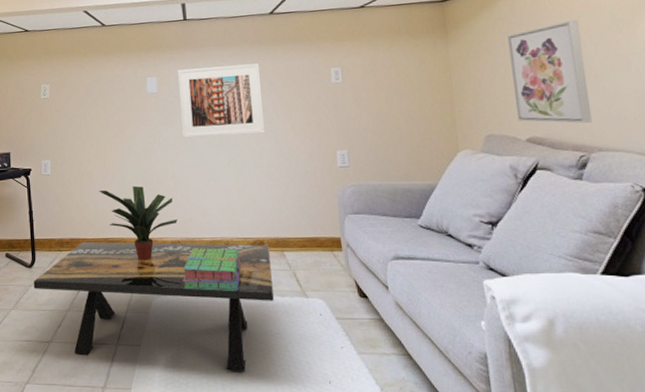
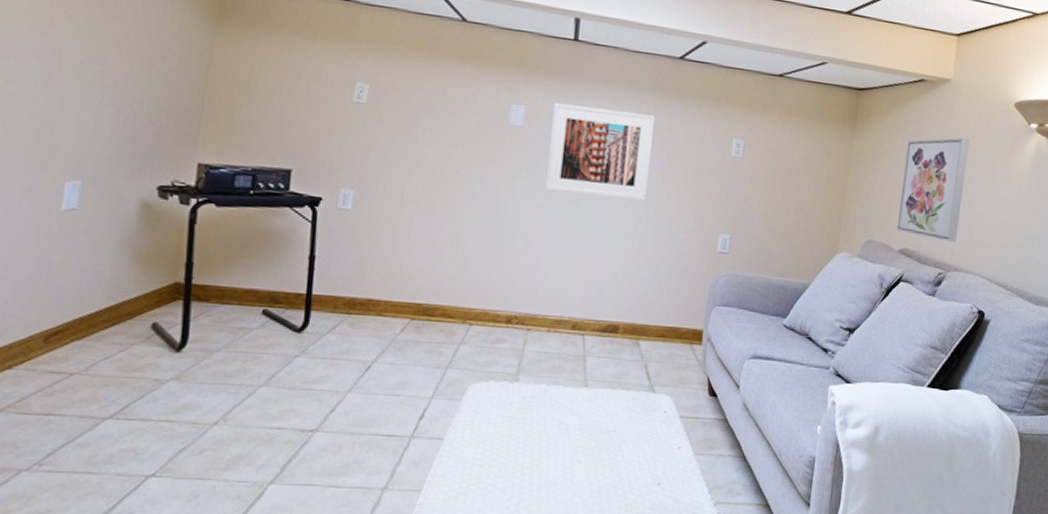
coffee table: present [33,242,274,371] -> none [300,305,623,471]
potted plant: present [99,185,178,261] -> none [420,241,519,337]
stack of books: present [182,248,241,291] -> none [511,326,588,381]

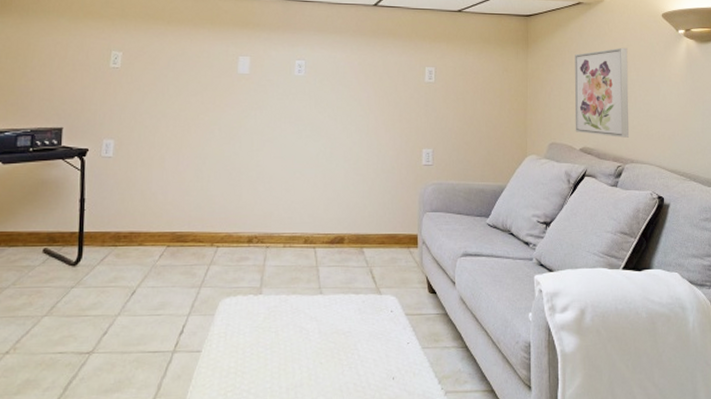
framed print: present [544,103,656,201] -> none [271,52,359,127]

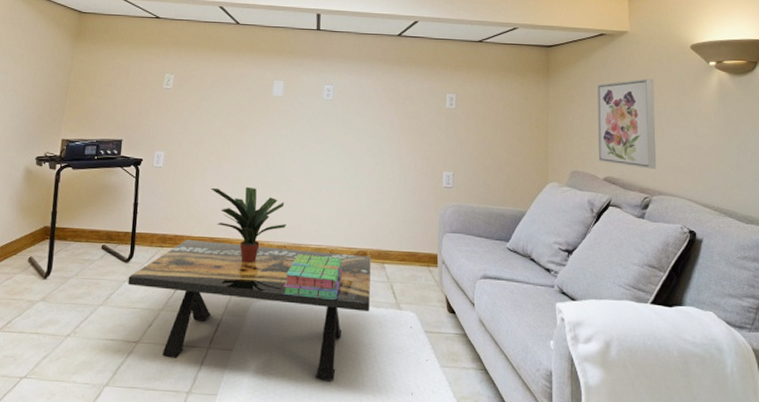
coffee table: none [76,236,349,373] -> present [127,240,371,380]
potted plant: none [171,174,257,257] -> present [211,186,286,263]
stack of books: none [255,244,319,290] -> present [283,254,342,300]

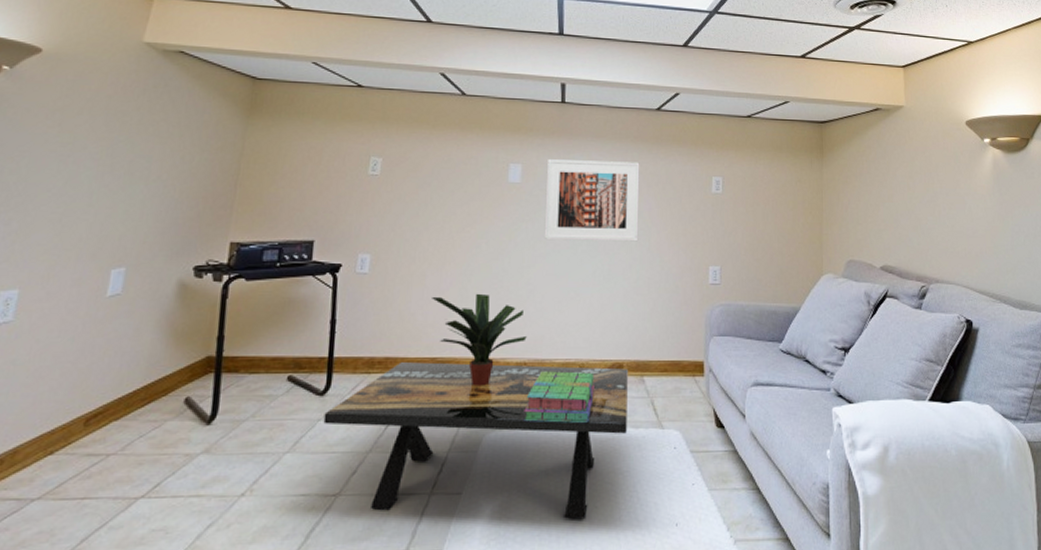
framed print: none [301,77,383,148] -> present [544,159,640,242]
wall art: present [597,78,657,169] -> none [873,157,934,255]

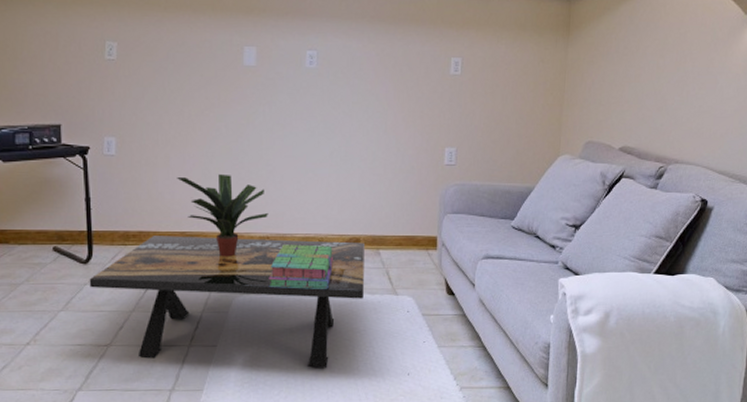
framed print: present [544,159,640,242] -> none [281,41,377,124]

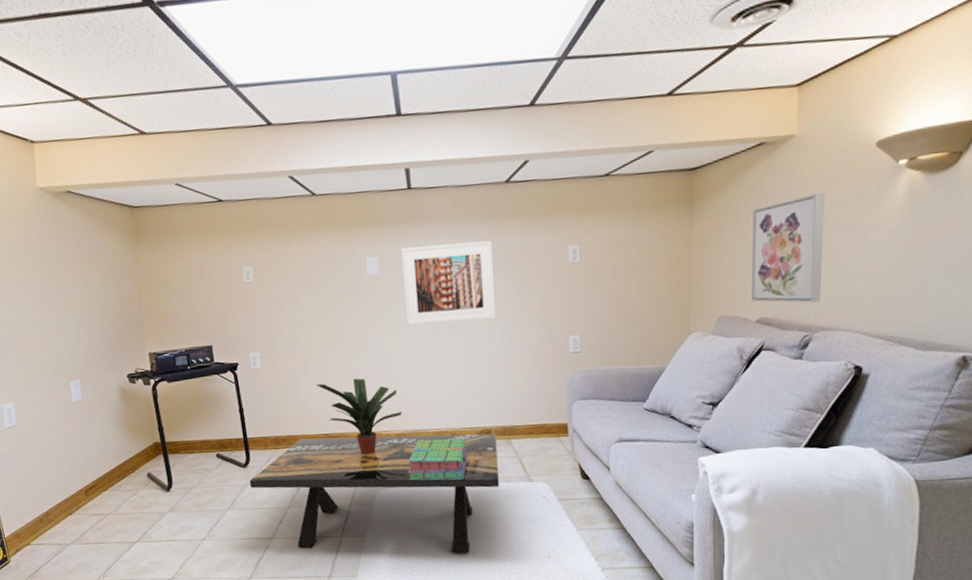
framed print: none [281,41,377,124] -> present [401,240,497,326]
wall art: none [615,34,685,136] -> present [751,192,825,303]

